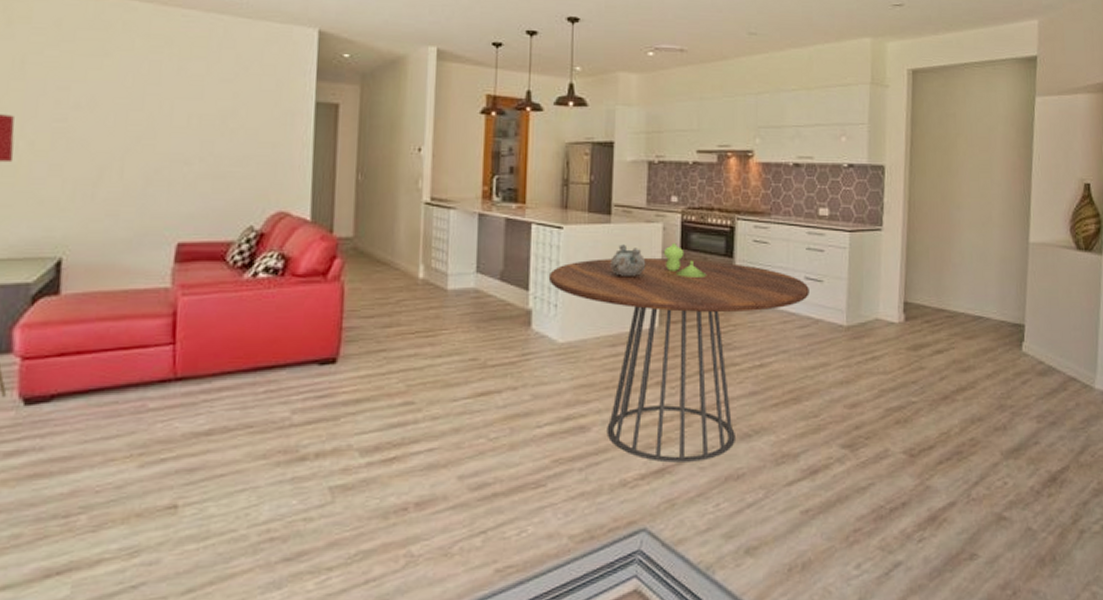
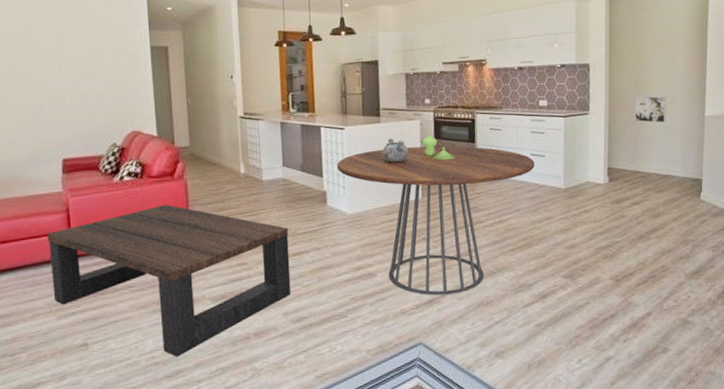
coffee table: none [138,314,475,532] -> present [47,204,291,357]
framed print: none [940,211,982,248] -> present [634,96,667,123]

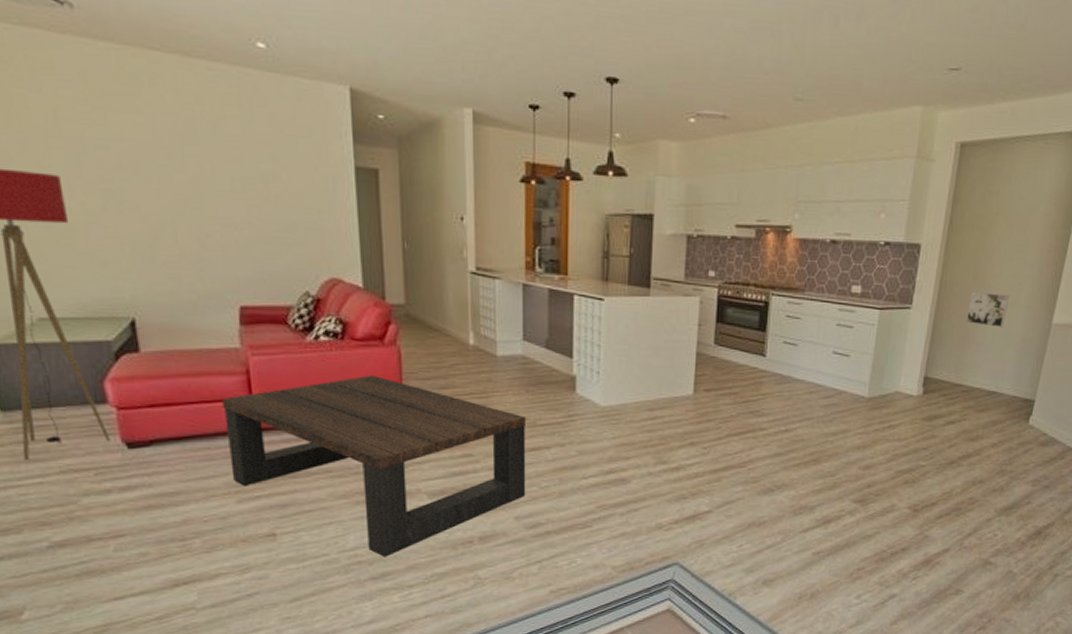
dining table: present [336,146,535,296] -> none [591,329,836,511]
decorative bowl: present [382,138,409,163] -> none [649,317,683,348]
vase: present [421,135,456,160] -> none [699,317,741,350]

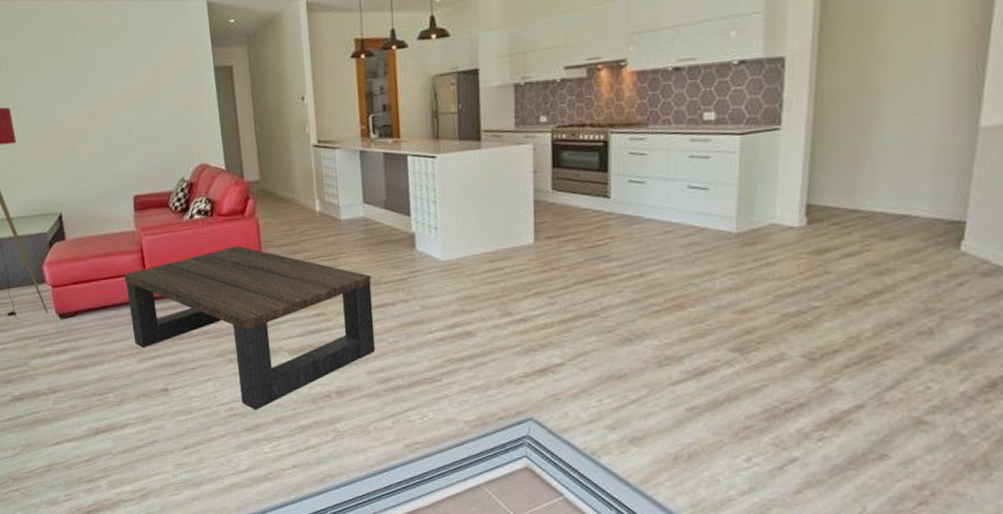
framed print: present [965,291,1010,327] -> none [855,99,913,139]

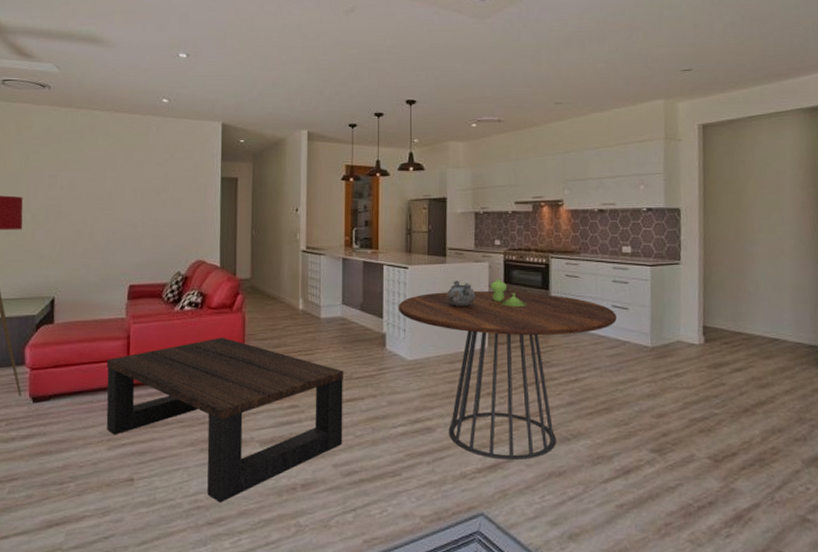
dining table: none [427,176,693,363] -> present [398,290,617,460]
decorative bowl: none [483,168,519,199] -> present [447,280,476,307]
vase: none [535,162,581,195] -> present [490,279,527,307]

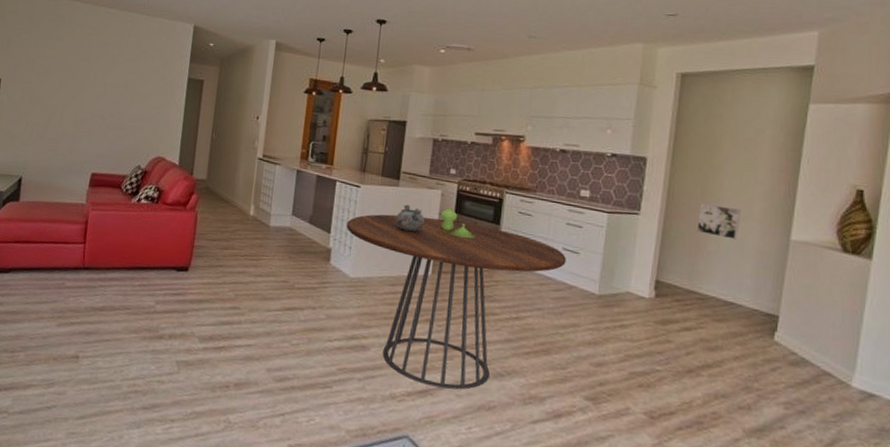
coffee table: present [106,337,343,503] -> none [58,233,286,390]
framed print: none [734,246,774,278] -> present [696,203,741,240]

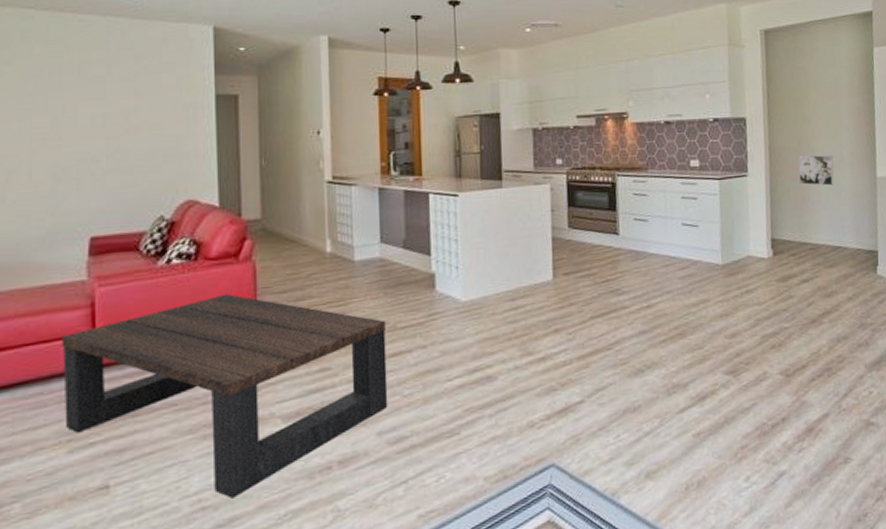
coffee table: none [58,233,286,390] -> present [62,293,388,499]
dining table: present [346,214,566,390] -> none [448,215,687,402]
decorative bowl: present [396,204,425,232] -> none [504,206,538,236]
vase: present [440,208,476,239] -> none [552,202,594,232]

